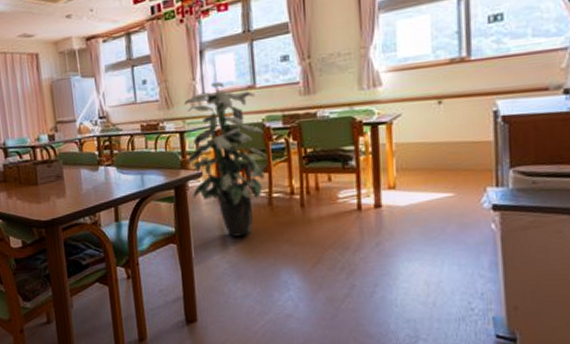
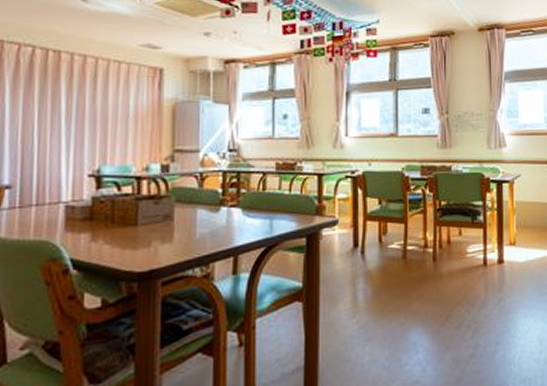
indoor plant: present [184,82,267,237] -> none [323,126,404,293]

